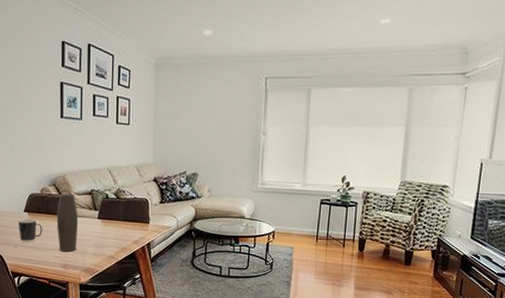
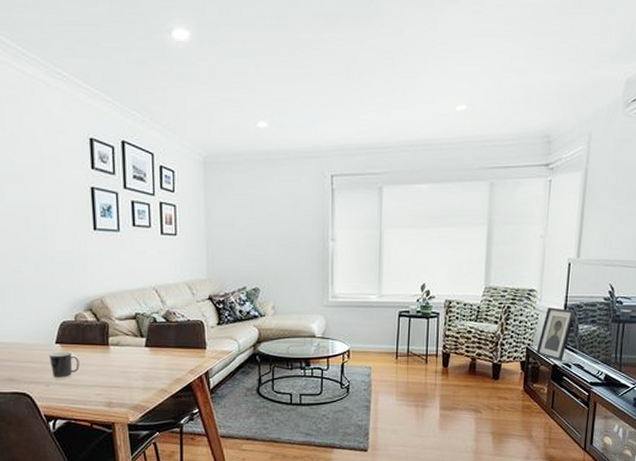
vase: present [56,194,79,252] -> none [95,320,123,388]
picture frame: none [446,203,486,252] -> present [536,307,576,361]

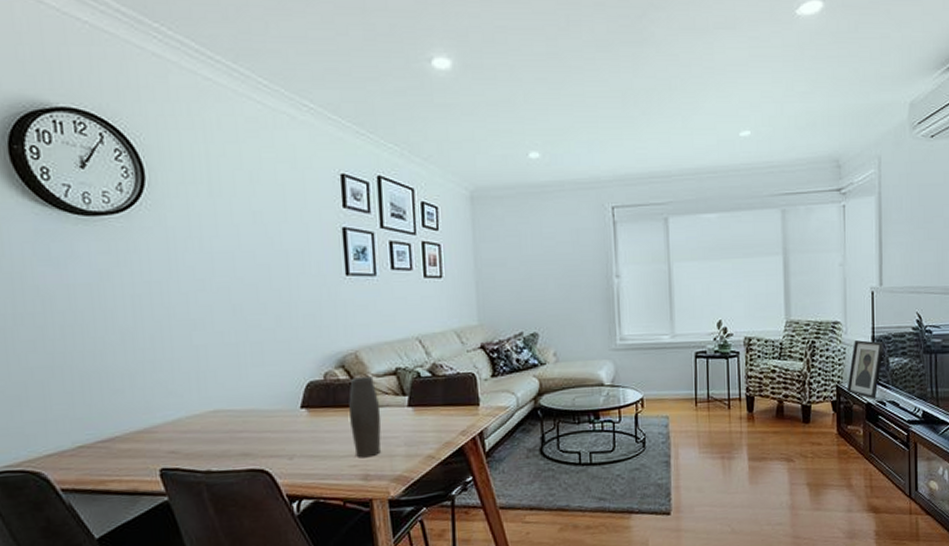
mug: present [48,351,80,379] -> none [292,416,330,451]
vase: none [95,320,123,388] -> present [348,377,382,458]

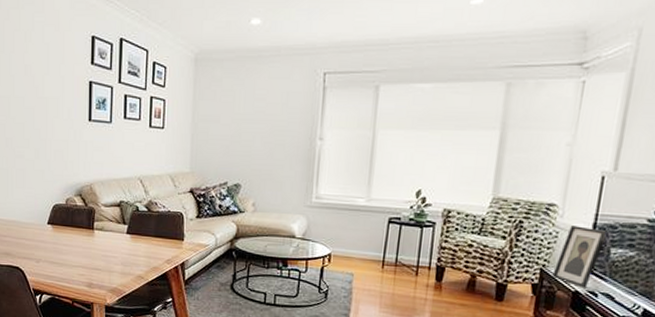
vase: present [348,377,382,458] -> none [81,205,106,270]

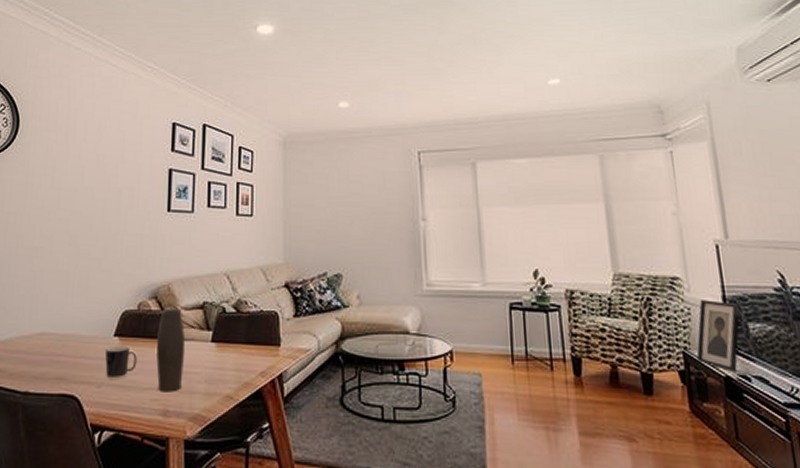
mug: none [40,231,67,257] -> present [104,345,137,379]
vase: none [81,205,106,270] -> present [155,309,186,392]

